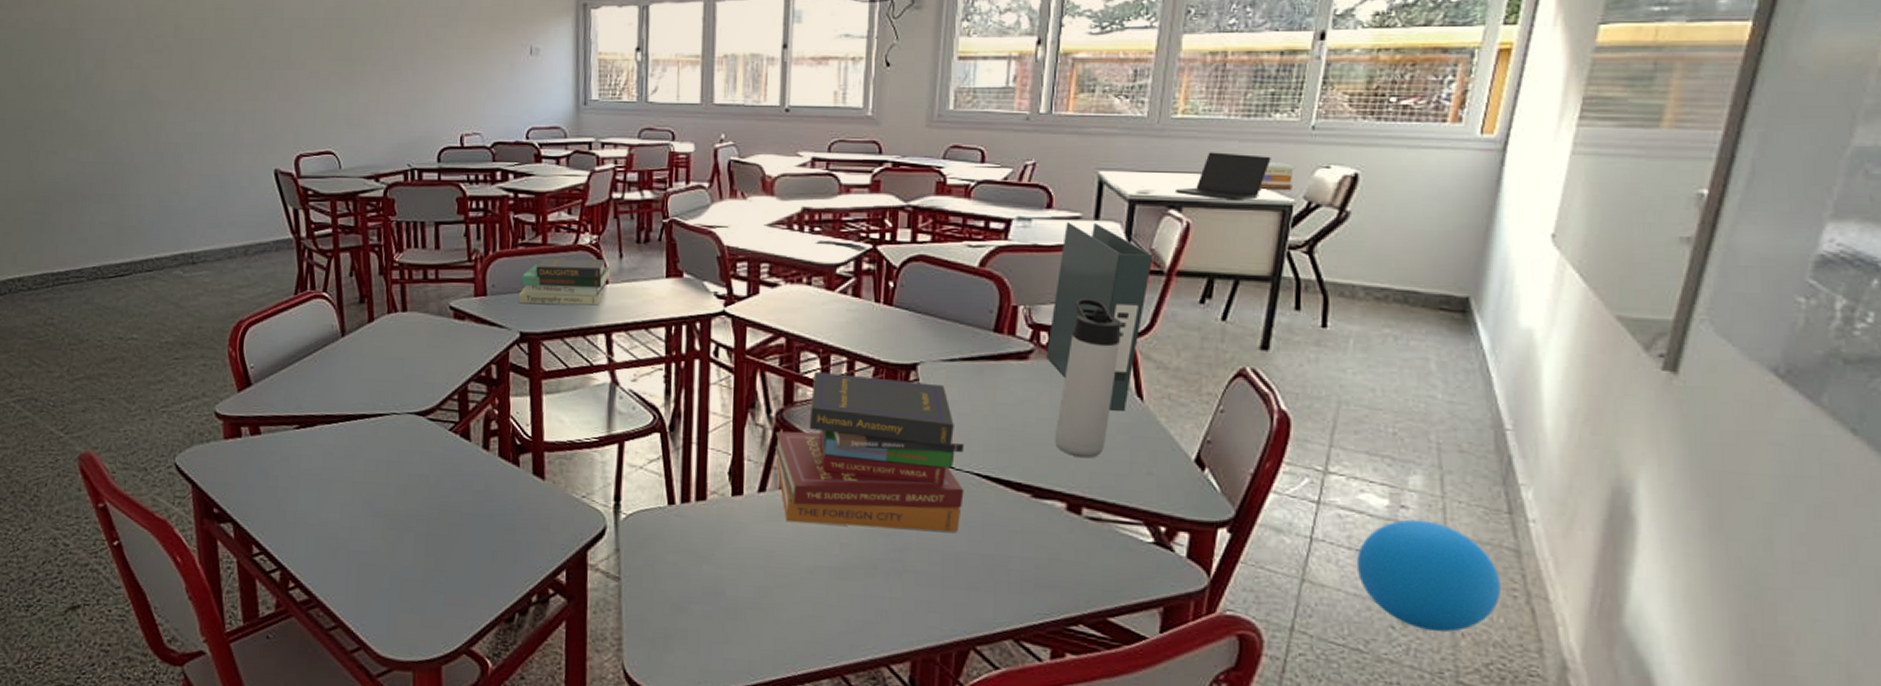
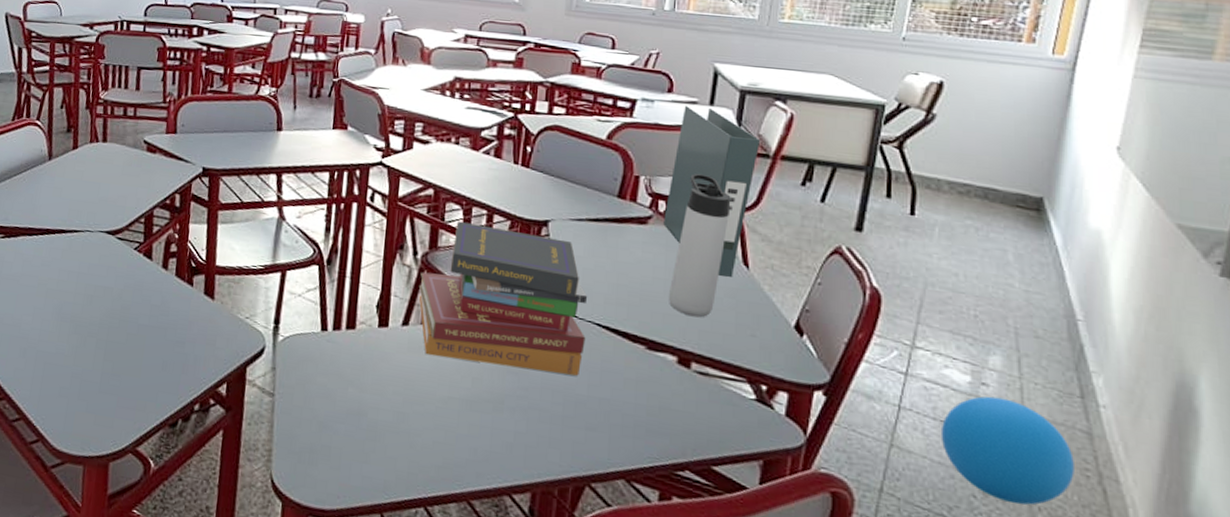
books: present [518,258,611,306] -> none [203,104,285,149]
laptop: present [1176,152,1271,201] -> none [782,53,867,98]
books: present [1259,162,1296,191] -> none [856,66,888,92]

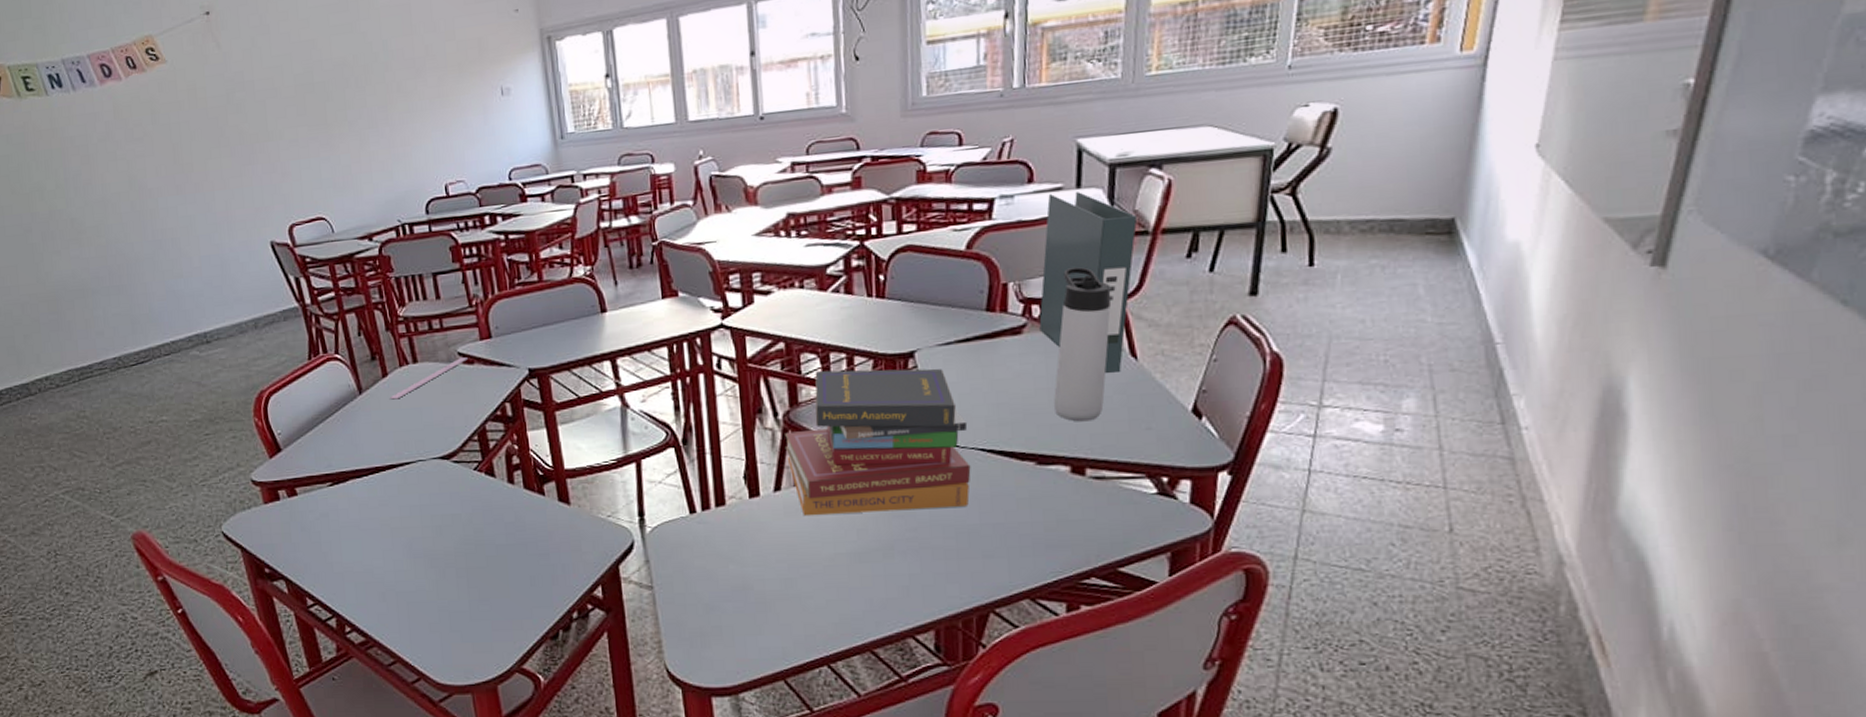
ruler: none [74,145,151,172] -> present [389,357,468,400]
ball: present [940,396,1074,506] -> none [1354,440,1497,544]

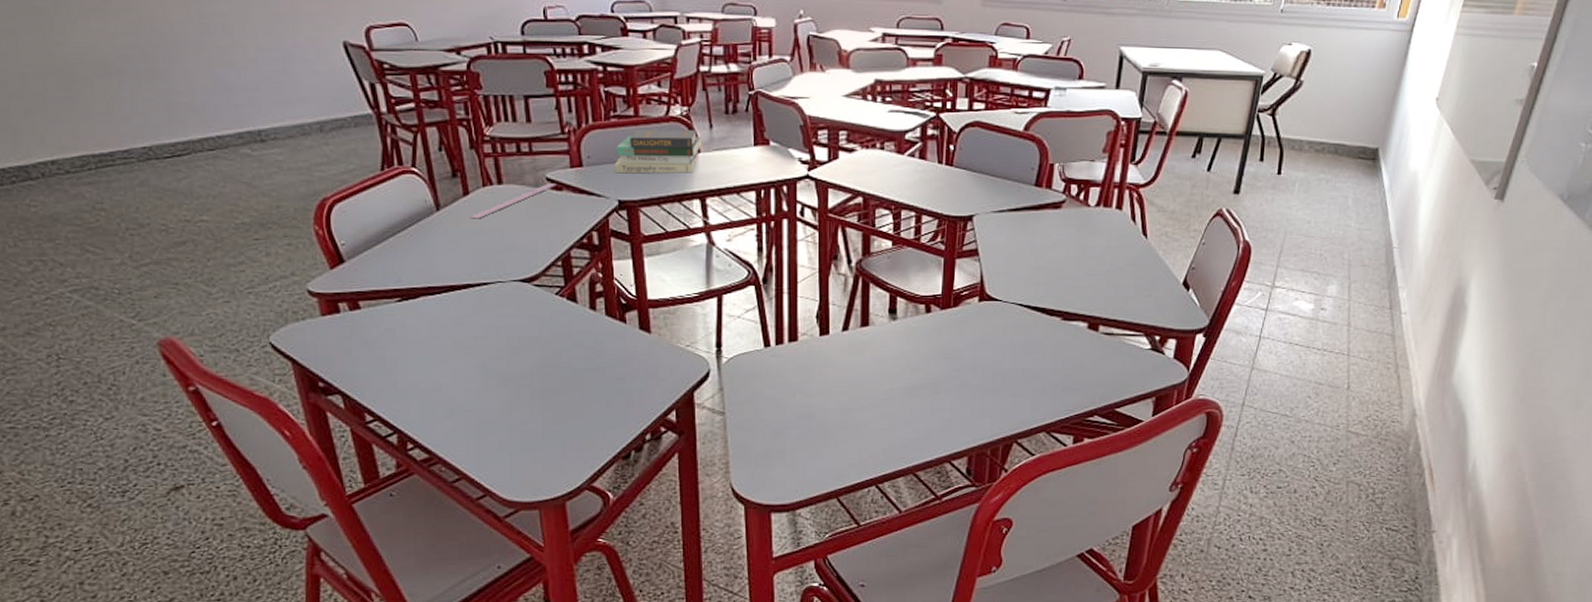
books: none [522,289,609,342] -> present [614,129,702,174]
books: present [784,368,971,517] -> none [855,225,1011,355]
binder: present [1039,192,1138,373] -> none [1075,90,1160,247]
thermos bottle: present [1054,267,1112,422] -> none [1080,156,1133,287]

